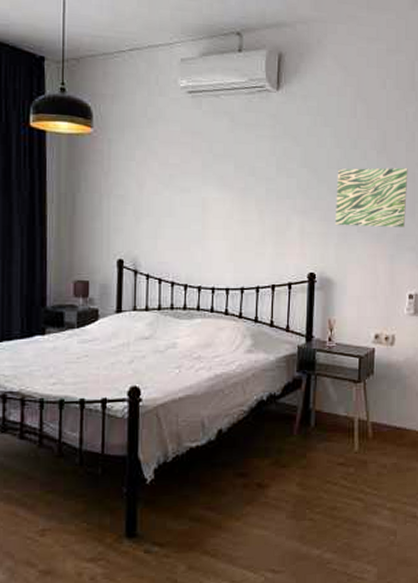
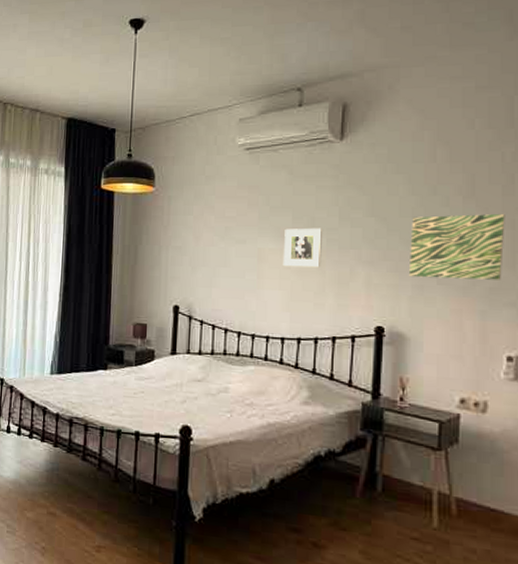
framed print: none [226,177,262,217] -> present [282,227,322,268]

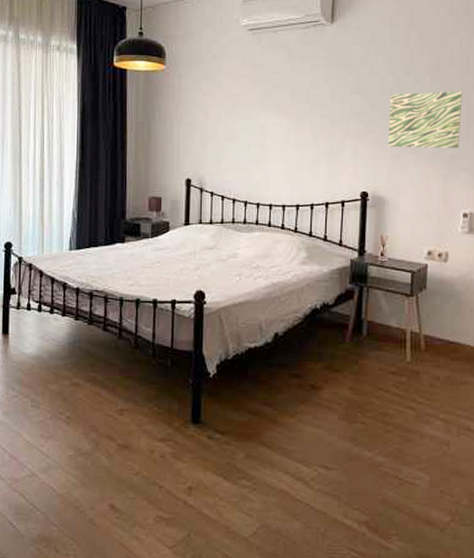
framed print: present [282,227,322,268] -> none [283,104,316,140]

